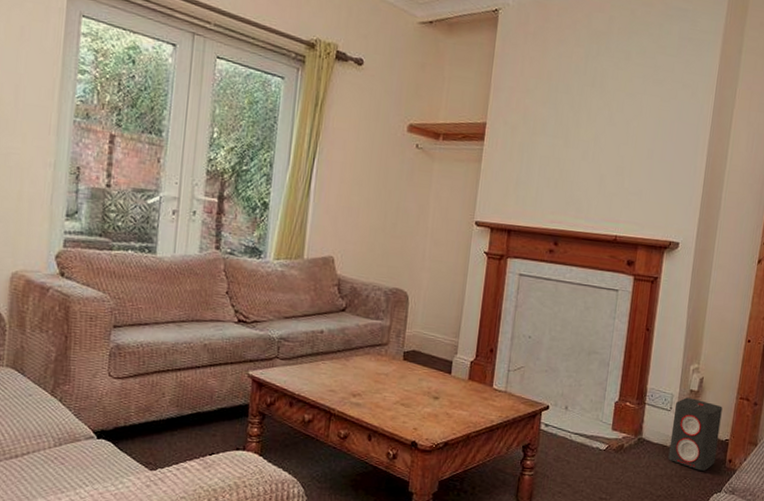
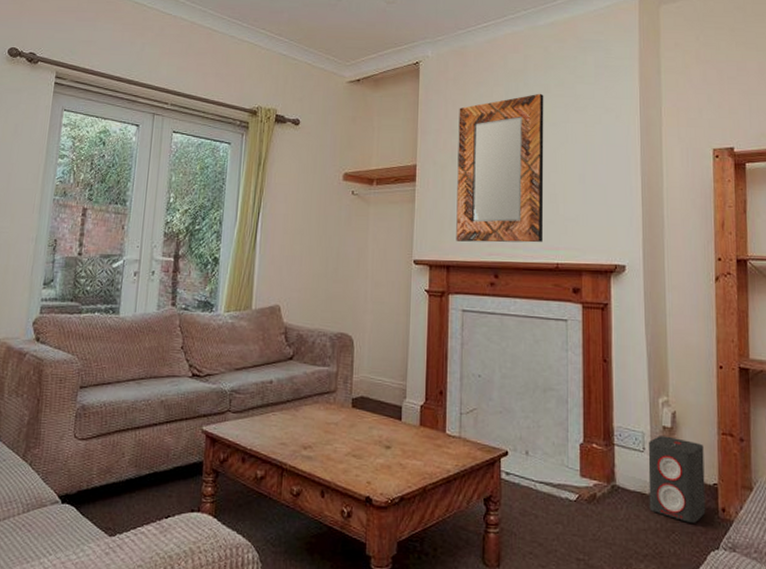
home mirror: none [520,59,624,214] -> present [456,93,544,243]

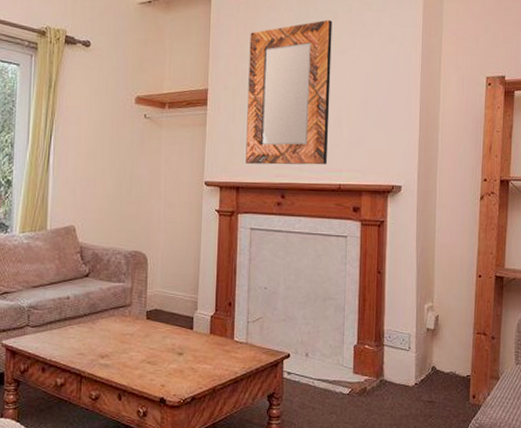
speaker: present [648,435,706,523] -> none [411,336,461,408]

